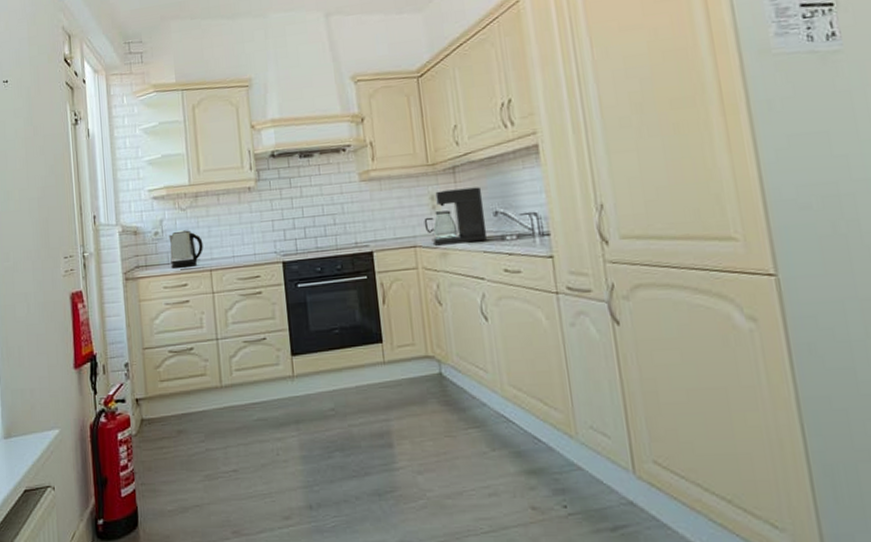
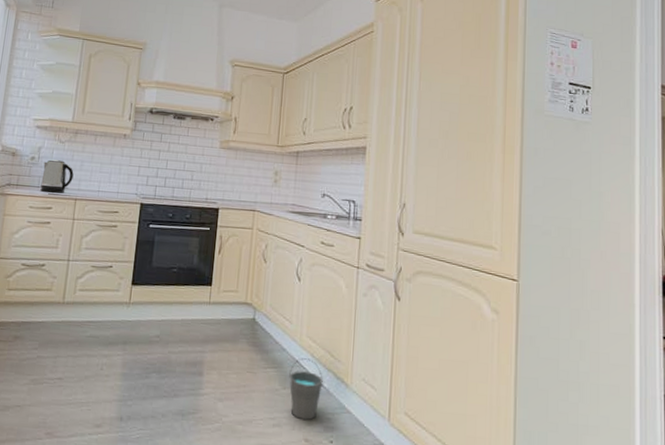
coffee maker: present [424,187,488,246] -> none [265,168,316,216]
bucket: none [496,411,542,485] -> present [289,358,324,421]

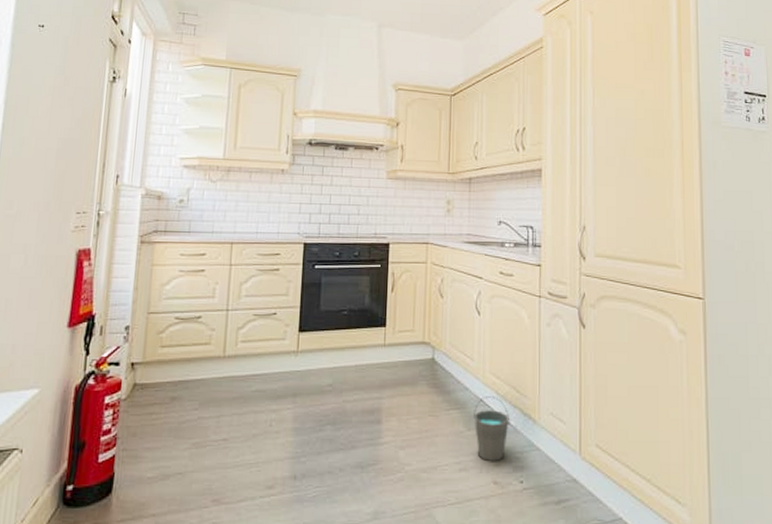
kettle: present [40,159,74,194] -> none [191,201,228,239]

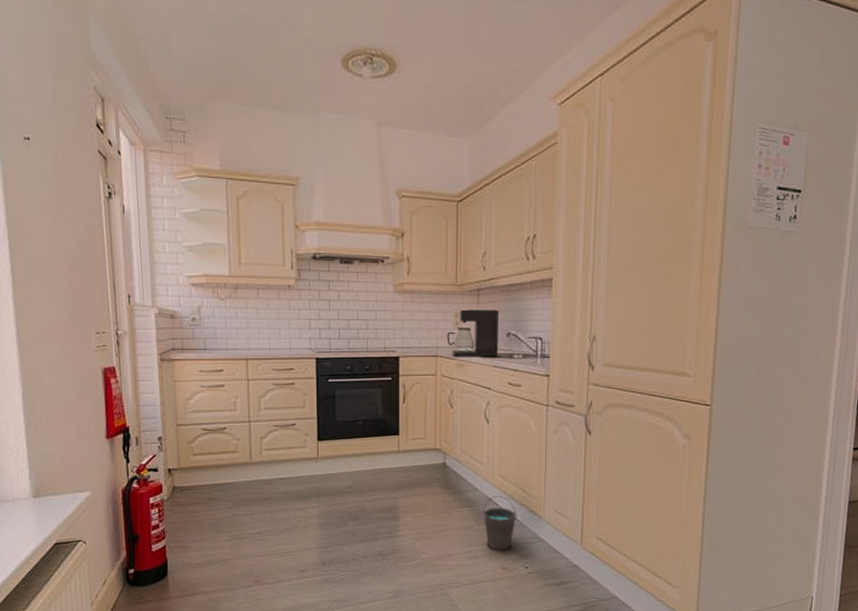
coffee maker: none [438,197,491,246] -> present [447,309,500,357]

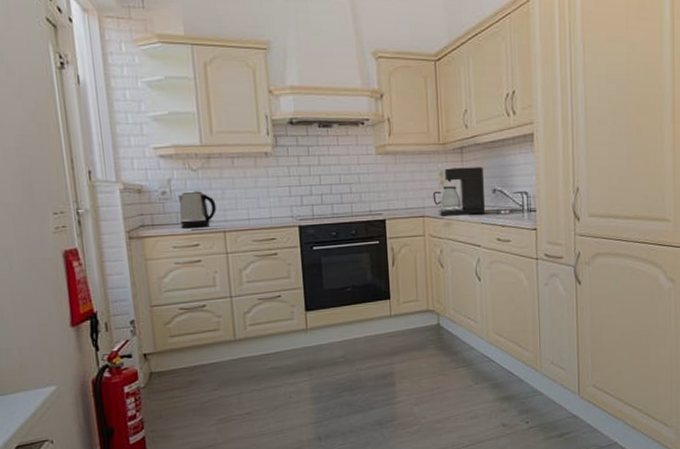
kettle: none [206,319,241,355] -> present [178,191,217,230]
bucket: present [483,496,517,551] -> none [480,352,515,409]

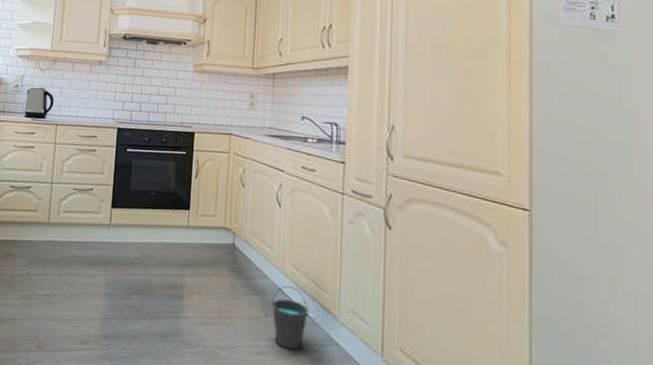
coffee maker: present [432,167,486,216] -> none [241,91,295,140]
bucket: none [480,352,515,409] -> present [272,286,309,351]

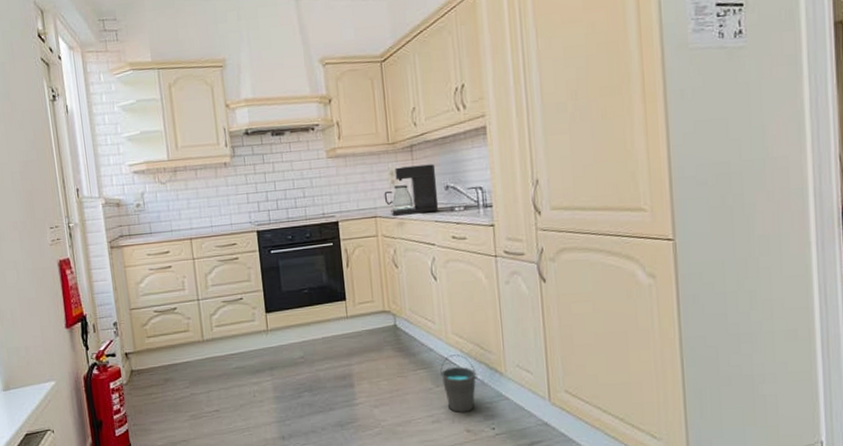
kettle: present [24,87,54,120] -> none [150,202,183,239]
coffee maker: none [241,91,295,140] -> present [384,164,439,216]

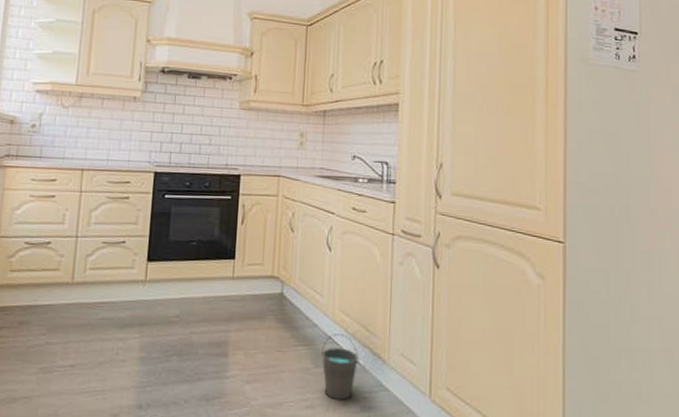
coffee maker: present [384,164,439,216] -> none [290,129,346,180]

